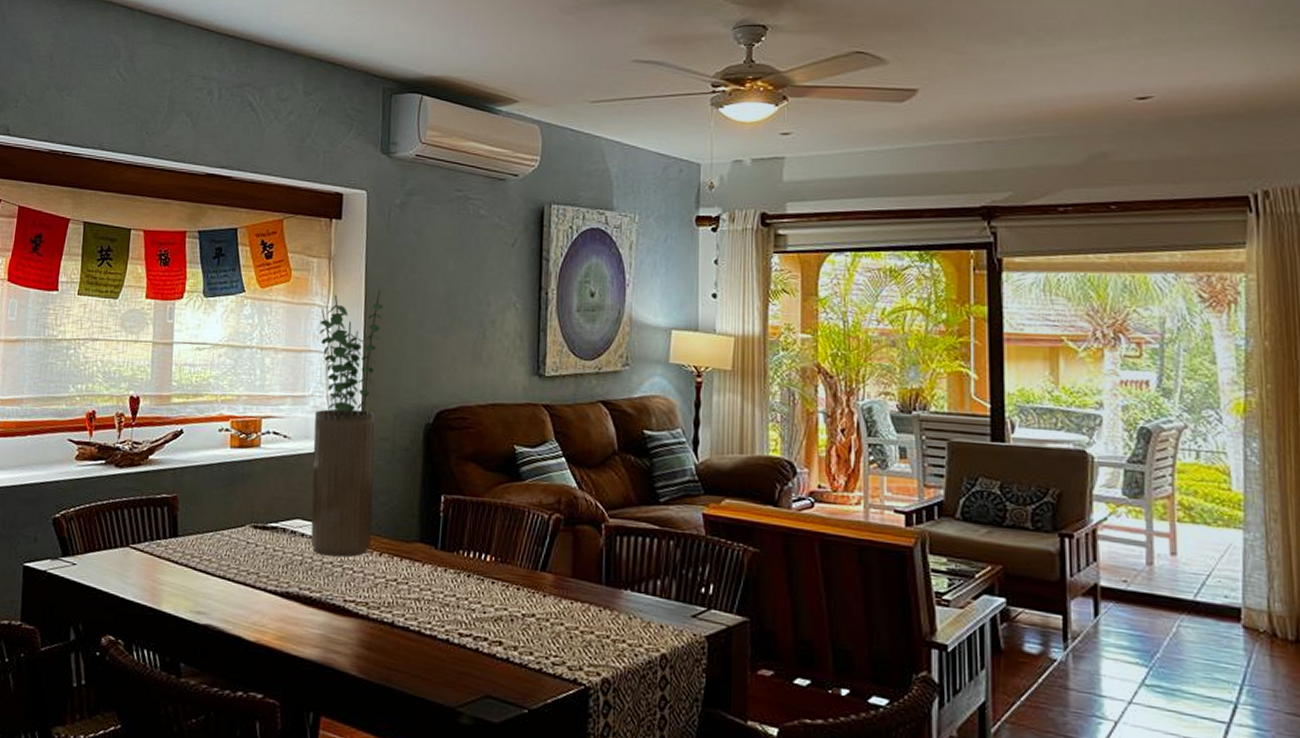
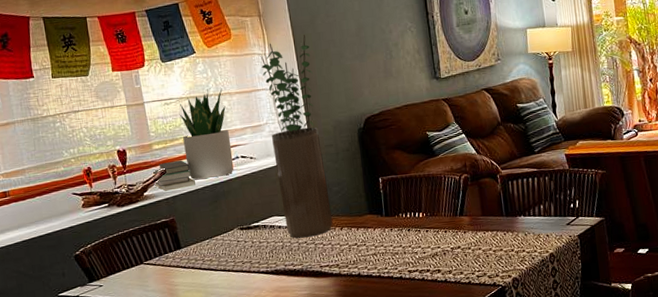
books: none [164,422,212,460] -> present [152,160,195,191]
planter: none [206,339,268,453] -> present [179,88,233,180]

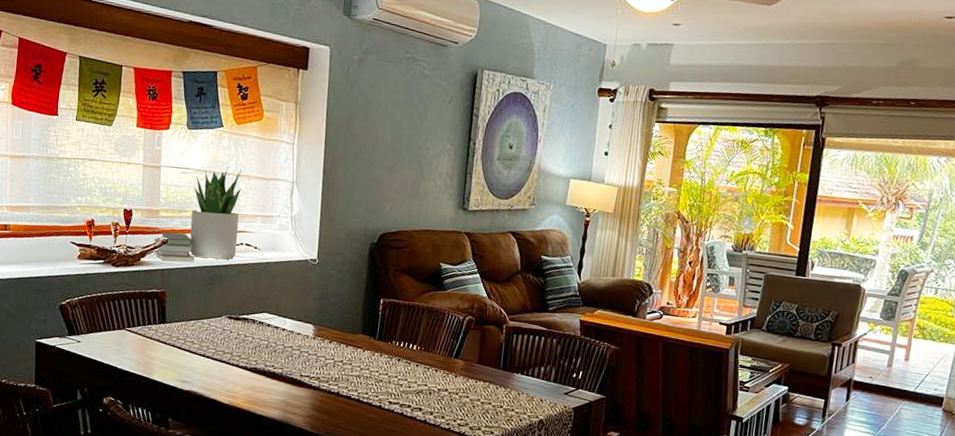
vase: present [260,35,334,238] -> none [275,133,340,343]

